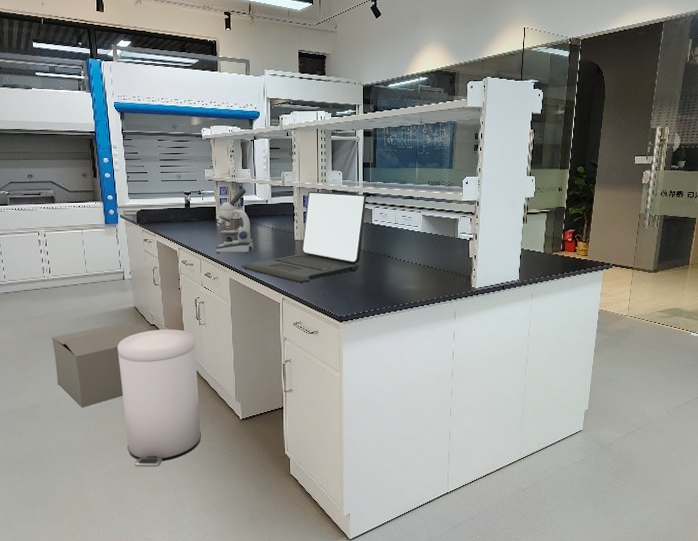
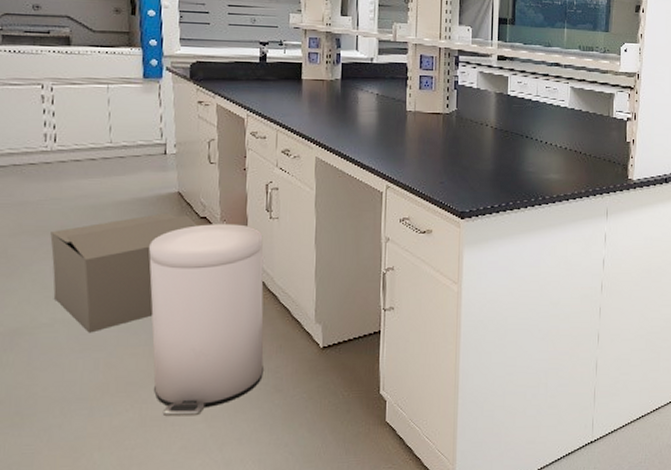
microscope: present [215,188,253,254] -> none [298,40,351,126]
laptop: present [240,191,367,283] -> none [331,49,502,167]

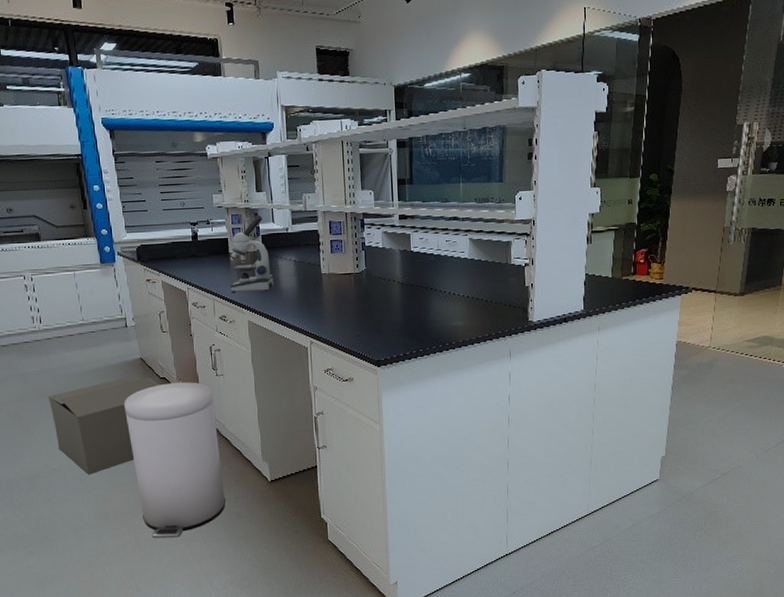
microscope: none [298,40,351,126] -> present [229,214,274,293]

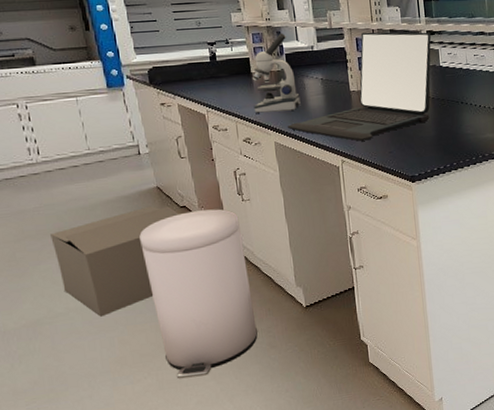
laptop: none [260,215,404,323] -> present [287,32,432,141]

